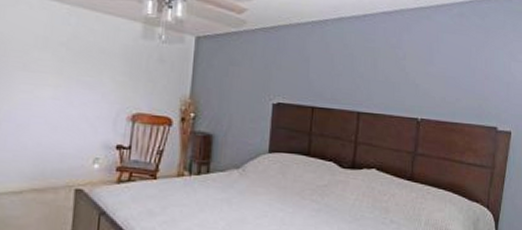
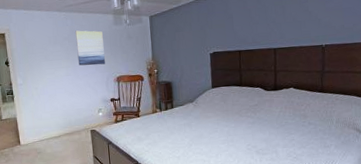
wall art: none [75,35,122,92] -> present [75,30,105,66]

